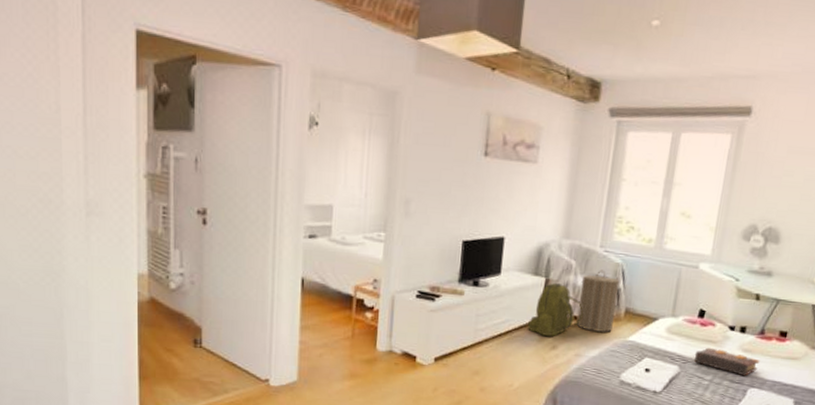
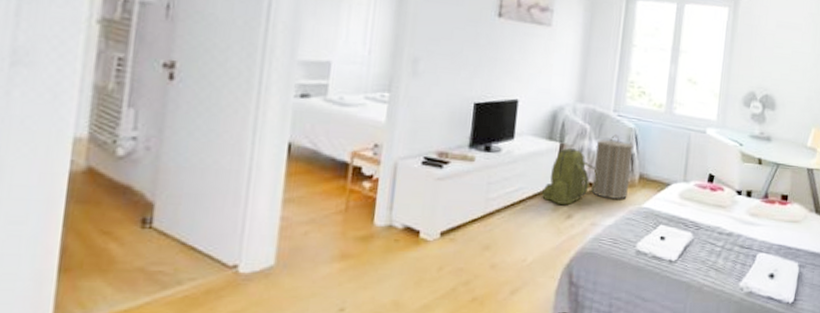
book: present [693,347,760,377] -> none [705,212,766,241]

